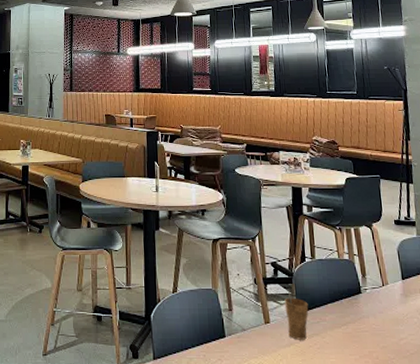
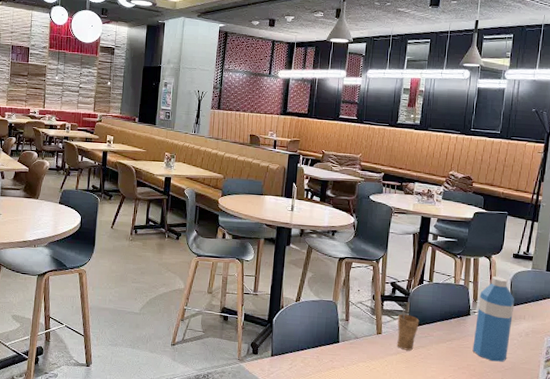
water bottle: none [367,247,410,346] -> present [472,276,515,362]

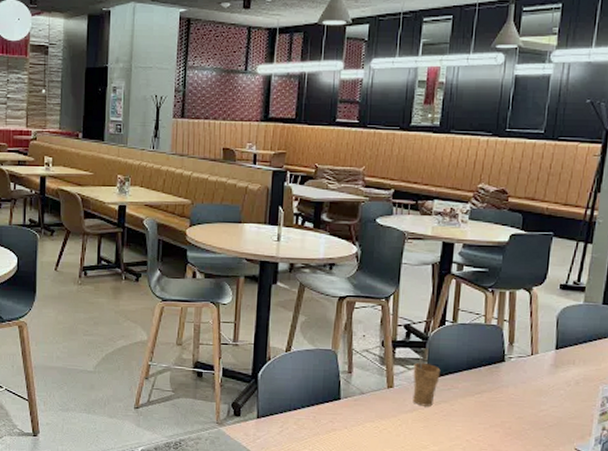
water bottle: present [472,276,515,362] -> none [508,313,562,417]

